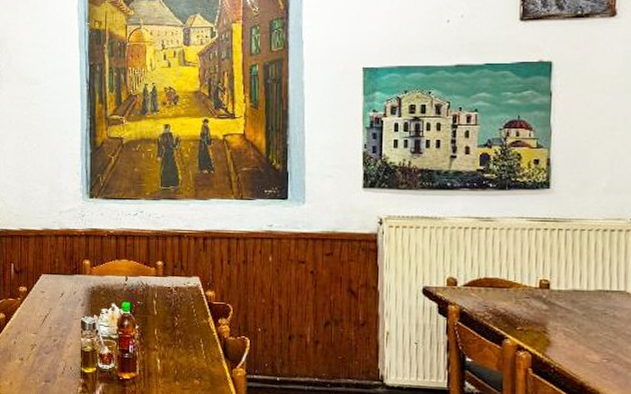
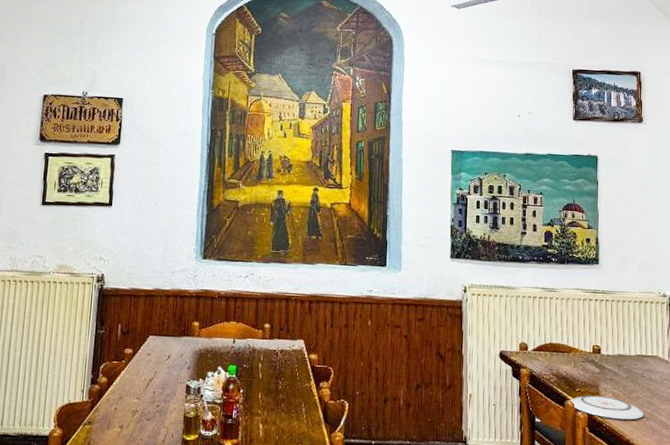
plate: none [509,334,605,362] -> present [570,395,644,420]

